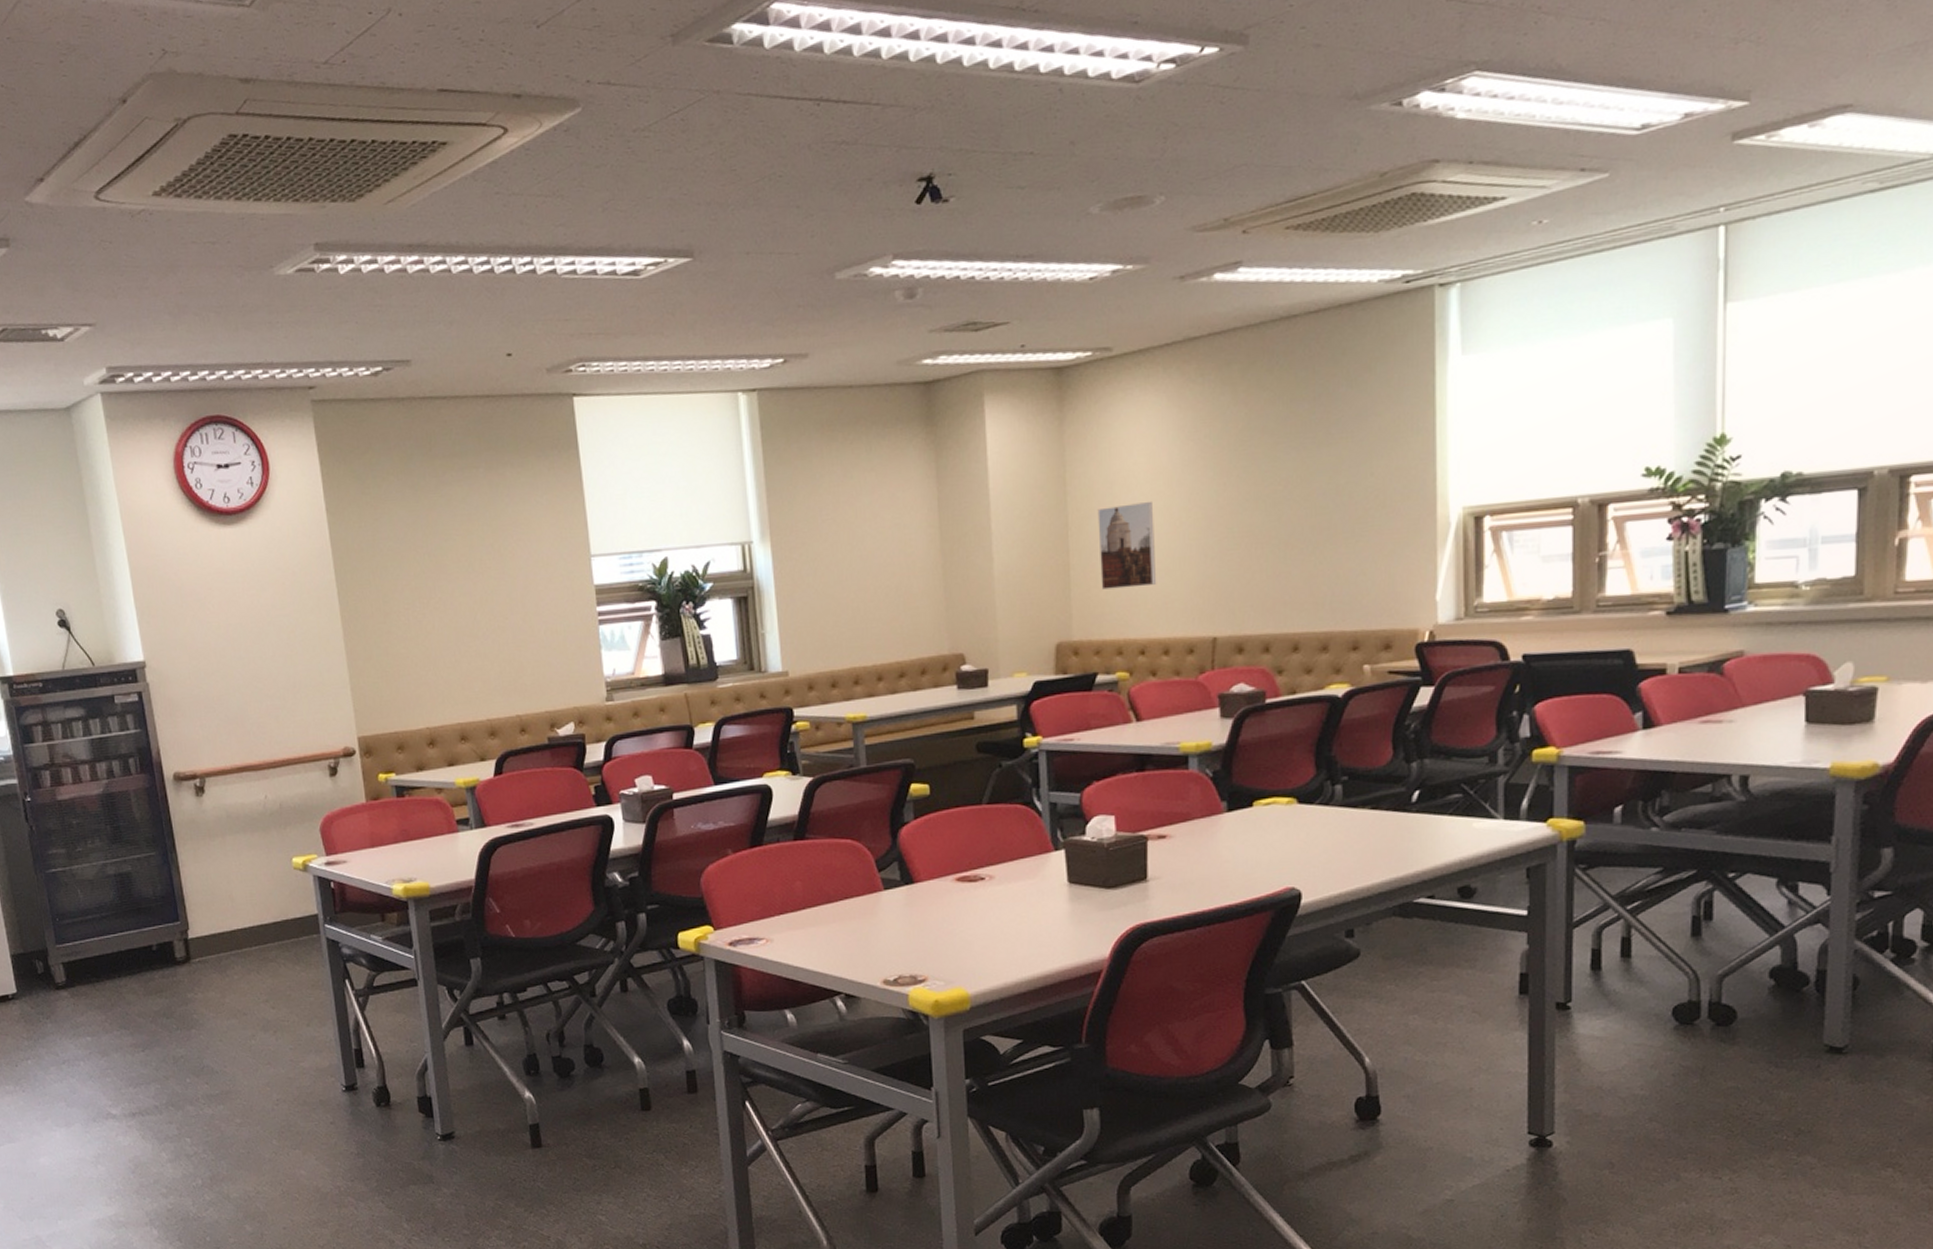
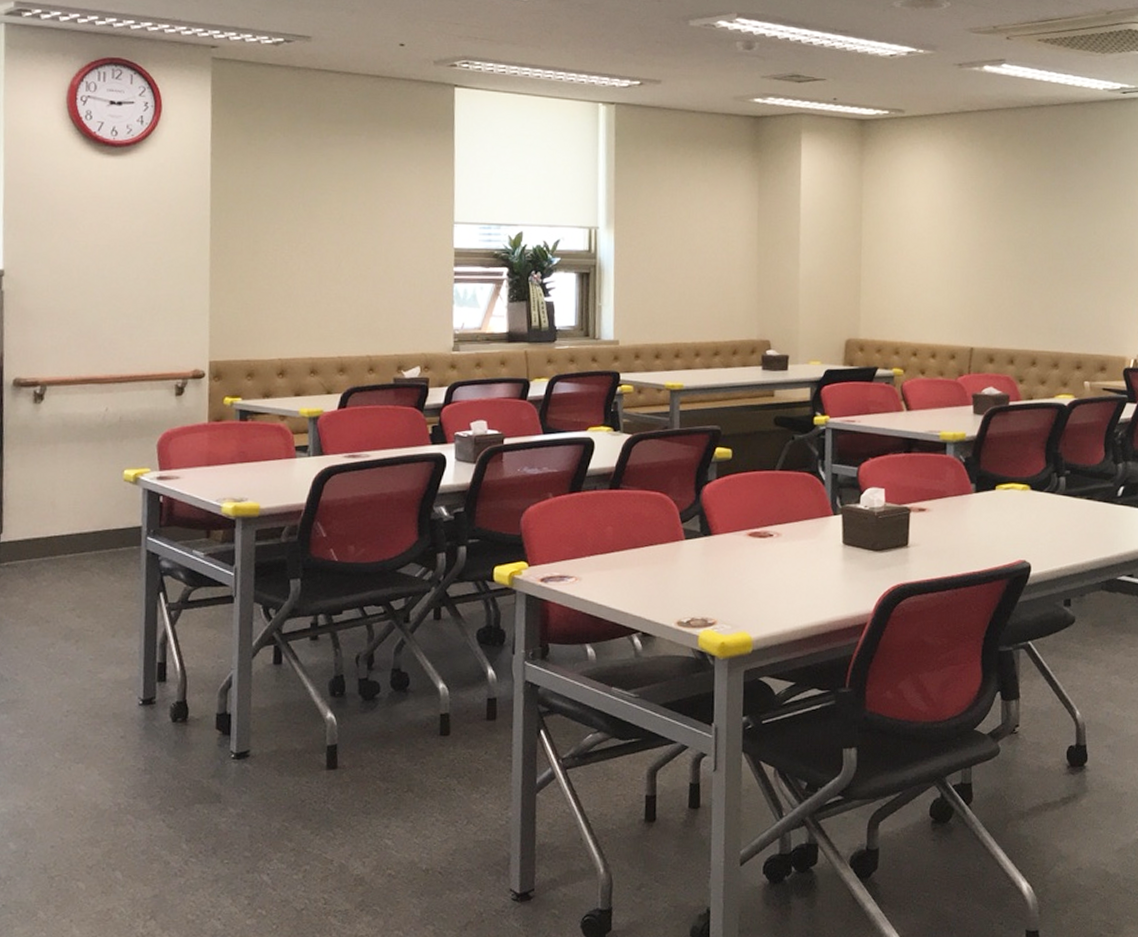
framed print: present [1097,501,1157,590] -> none [885,233,930,301]

